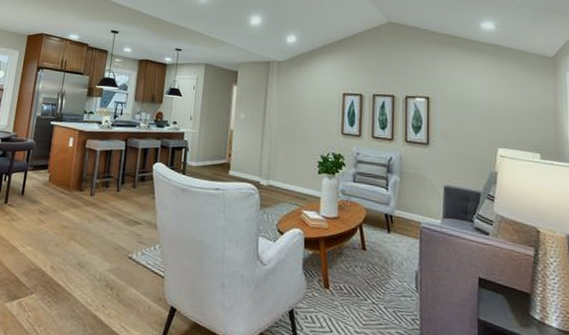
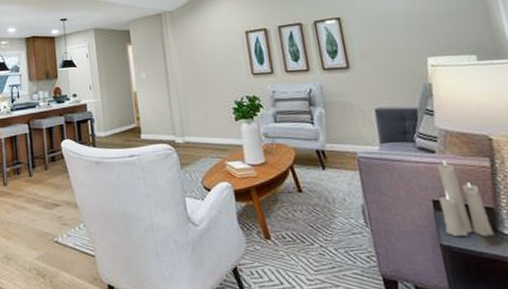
candle: none [484,243,526,319] -> present [437,160,495,237]

